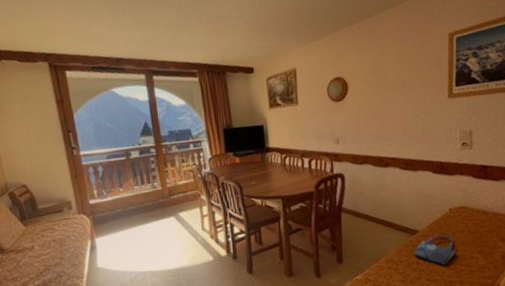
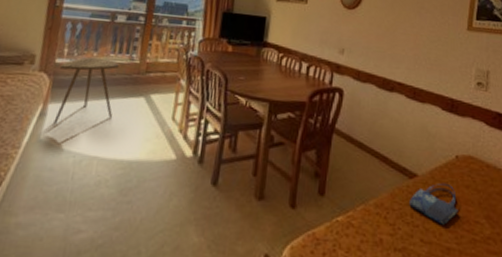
side table: none [94,191,151,252] -> present [53,56,120,123]

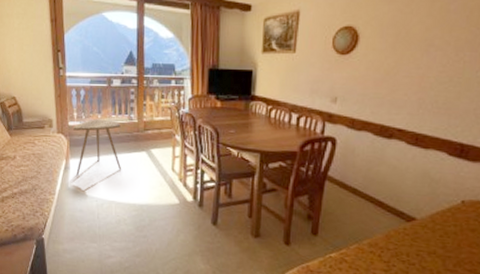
shopping bag: present [409,182,458,225] -> none [406,226,461,264]

